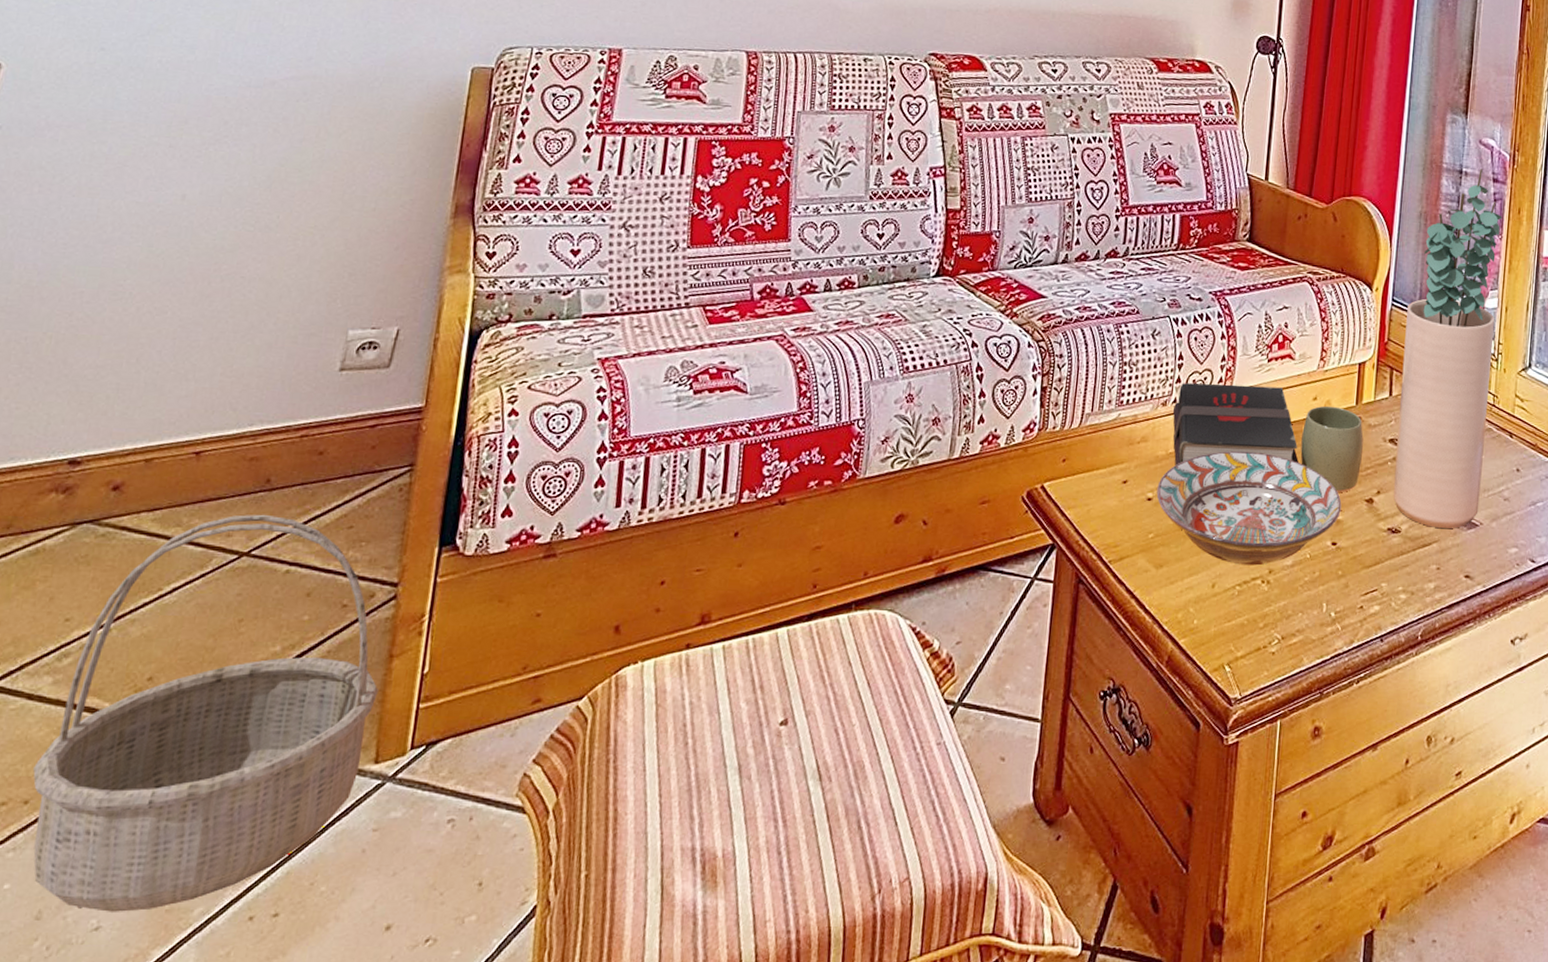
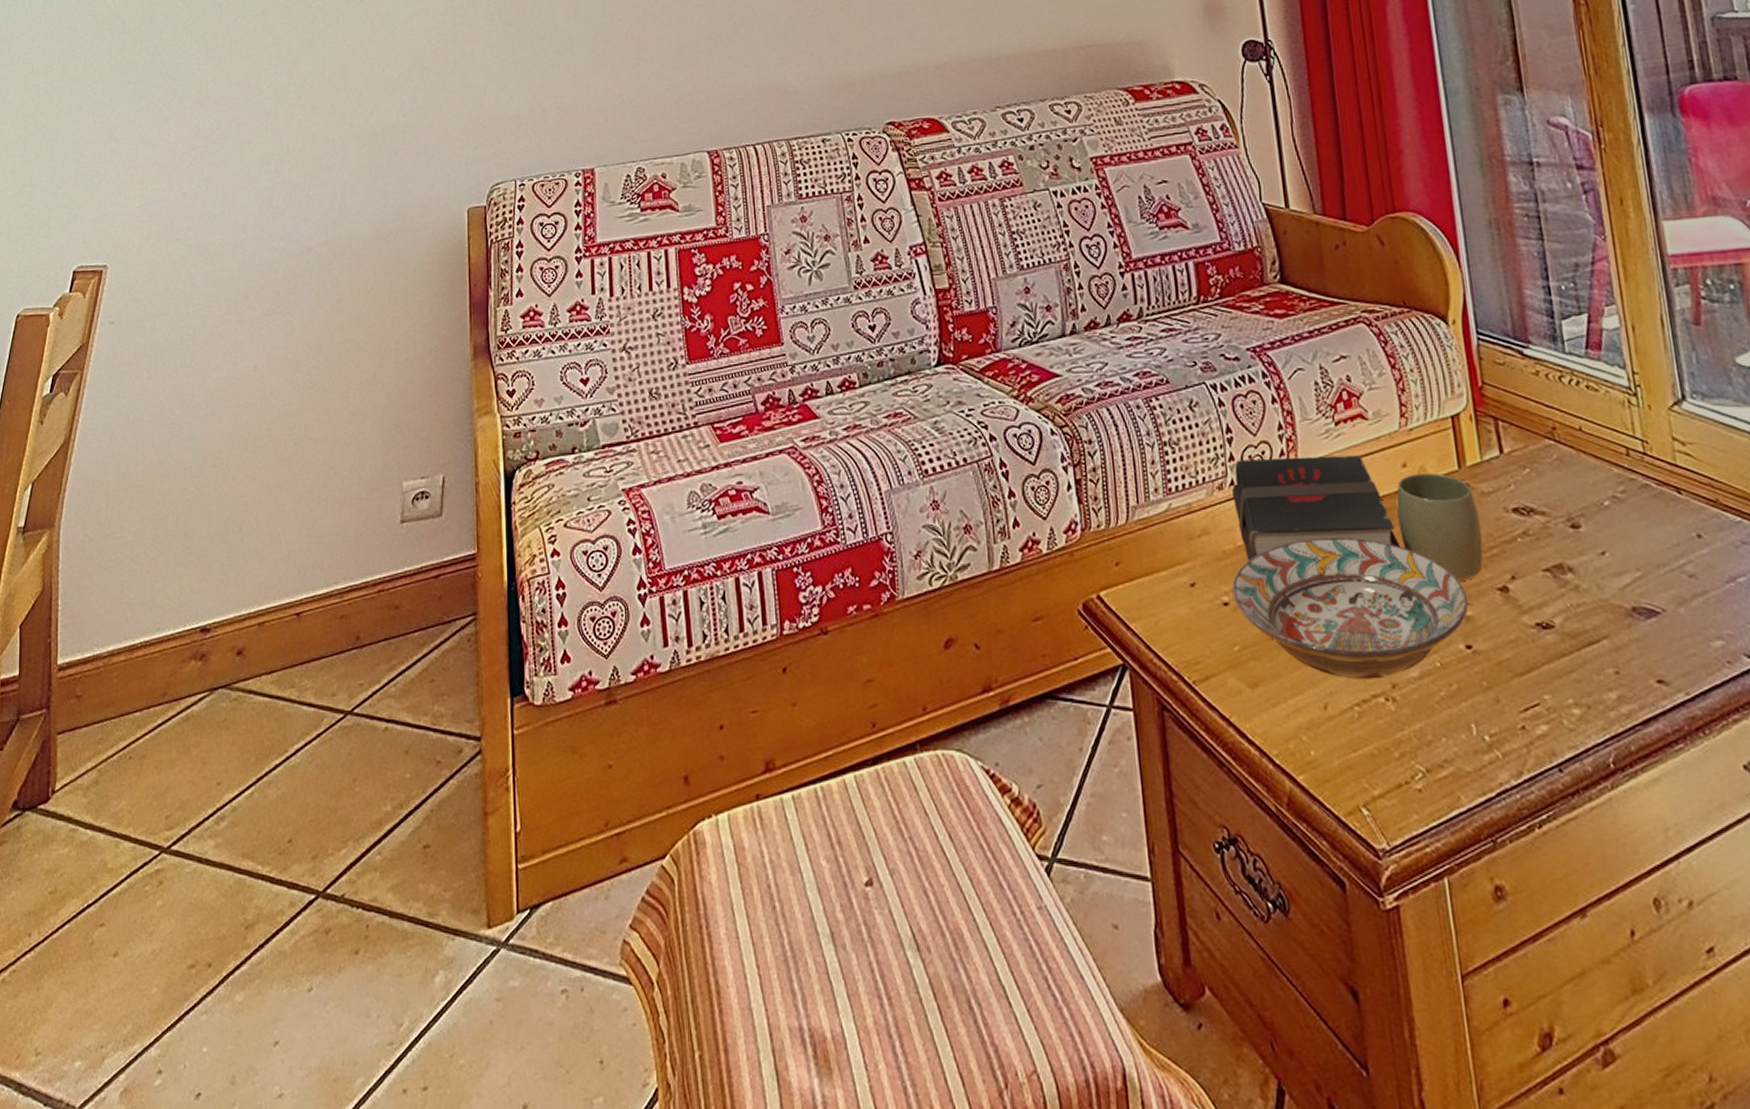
basket: present [33,514,378,912] -> none [211,671,480,1080]
vase: present [1393,169,1502,529] -> none [1498,155,1656,620]

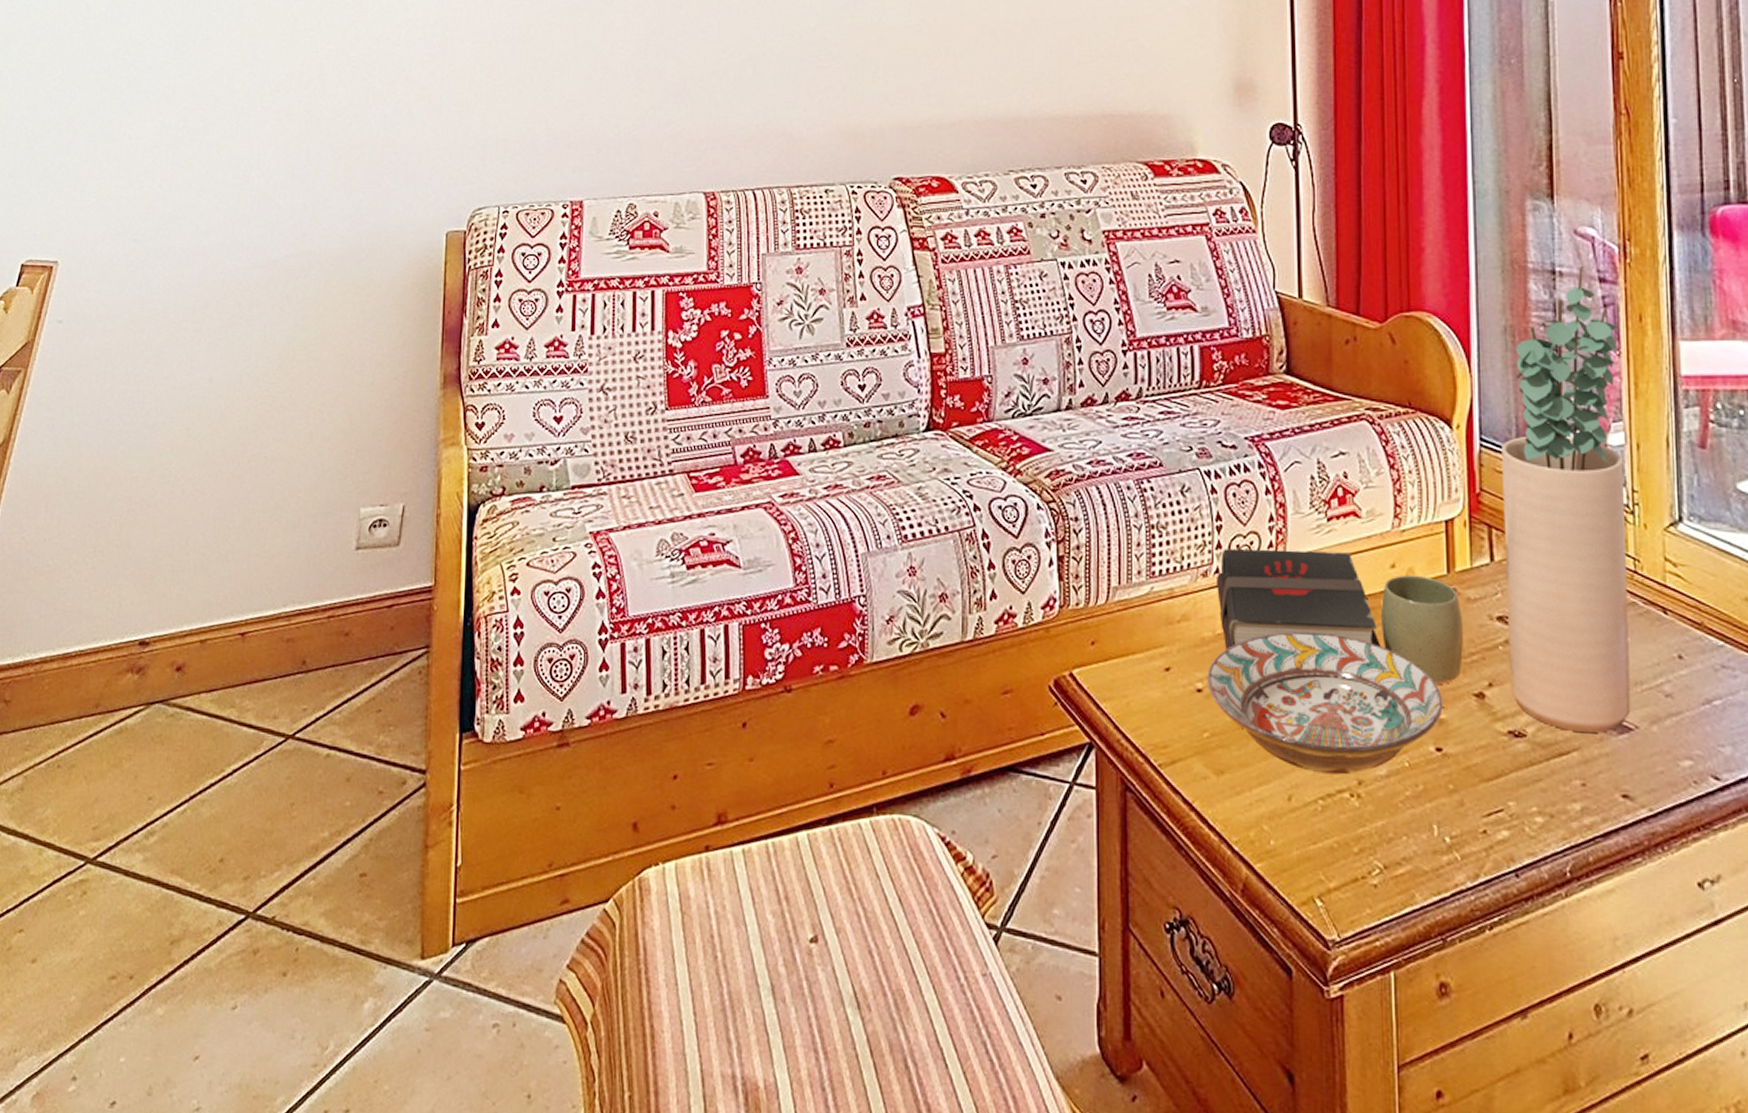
vase: none [1498,155,1656,620] -> present [1502,266,1631,734]

